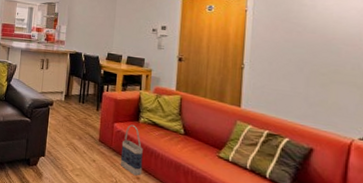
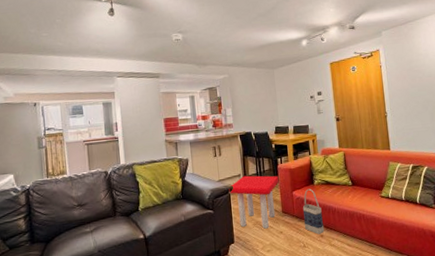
stool: none [49,94,102,153] -> present [229,175,279,229]

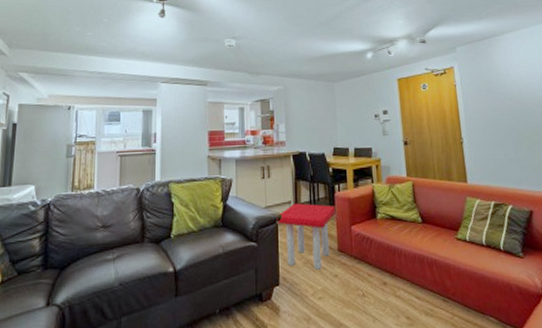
bag: present [302,188,325,234] -> none [362,223,388,281]

